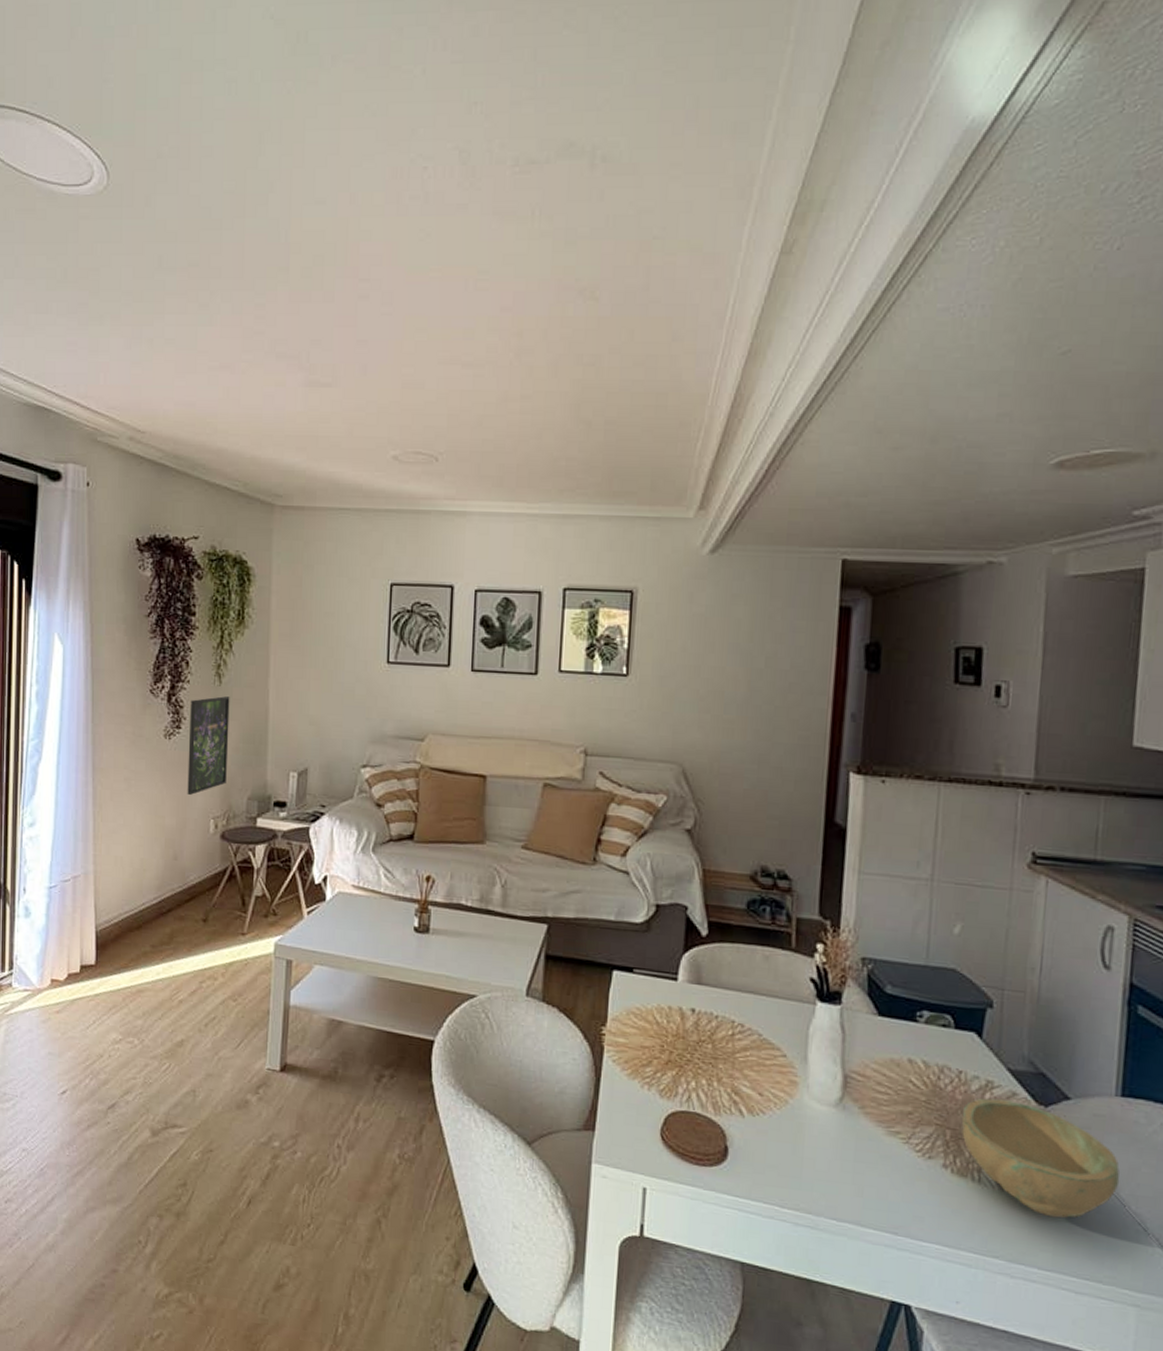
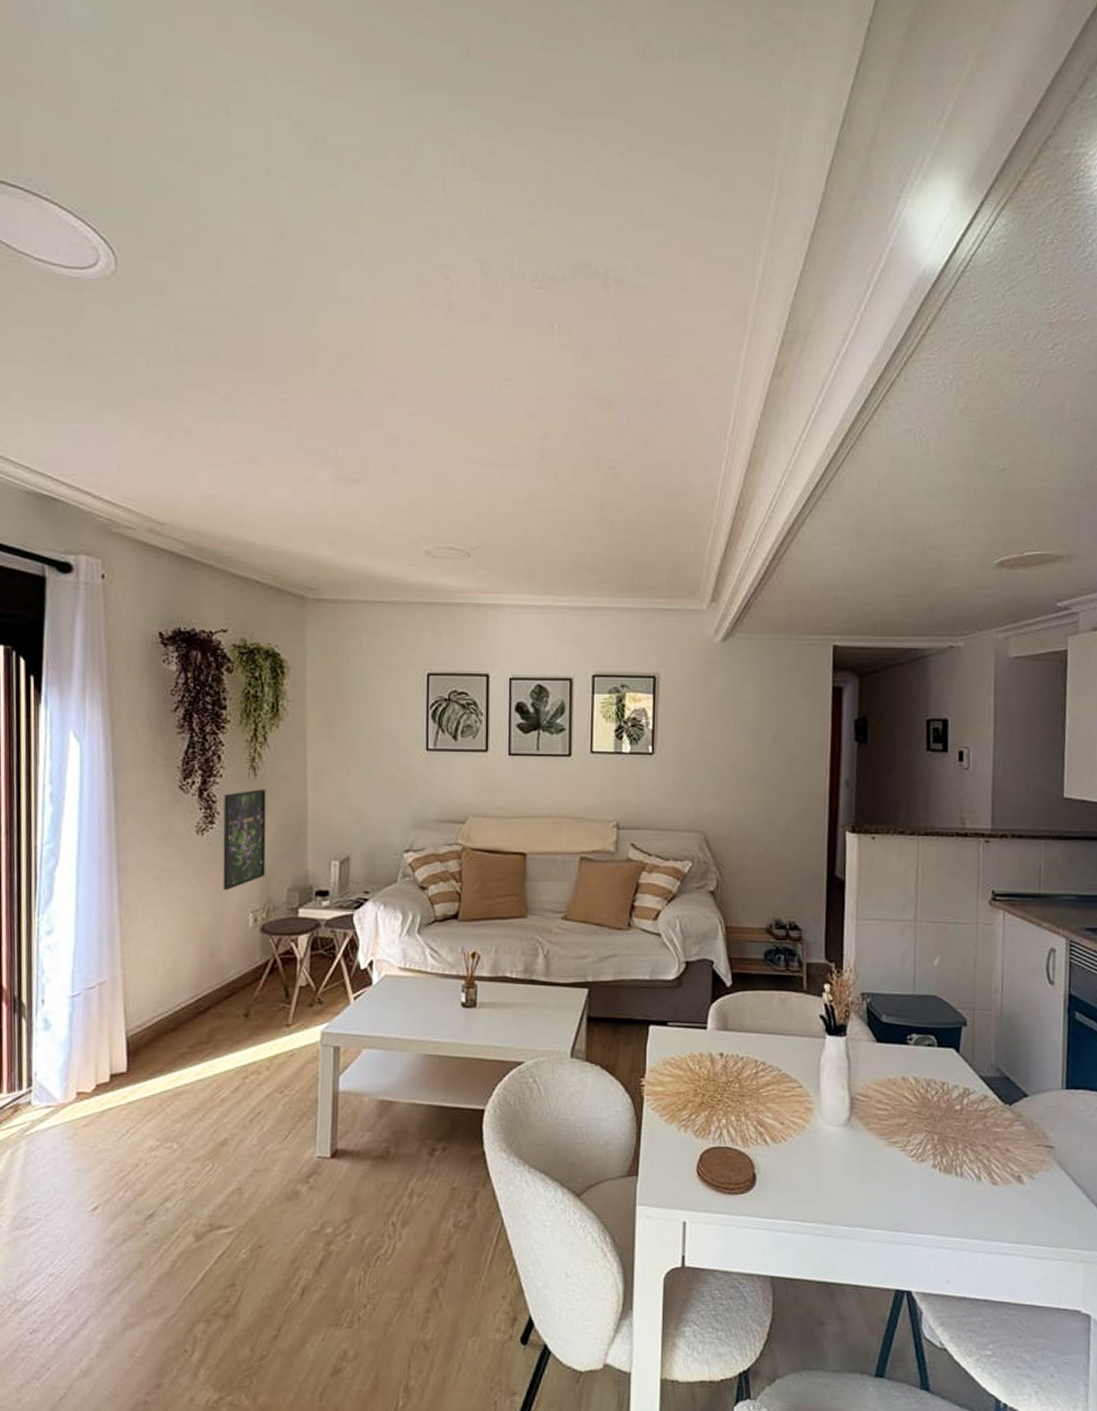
bowl: present [961,1098,1120,1218] -> none [946,1103,1068,1198]

